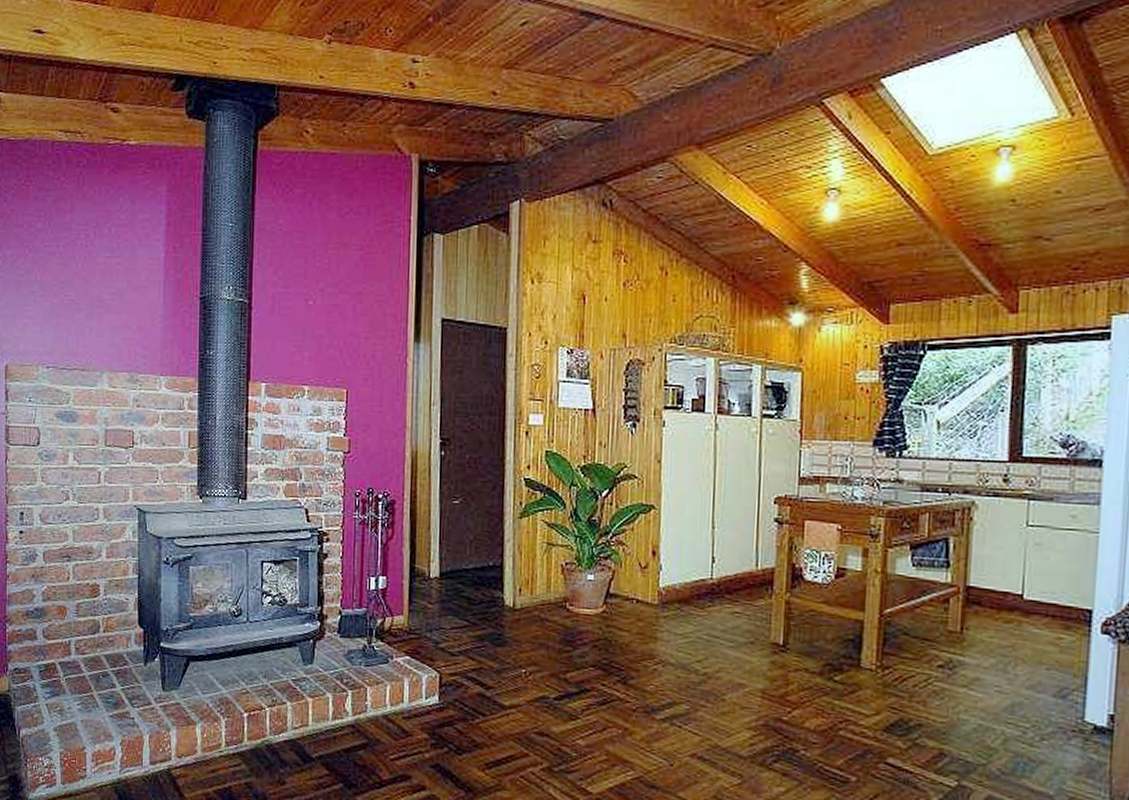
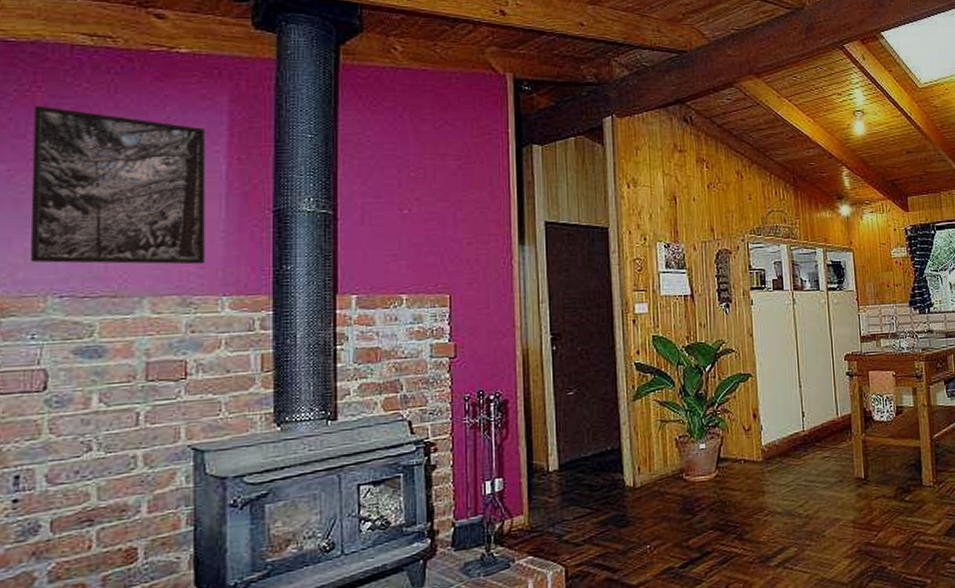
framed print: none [27,198,149,345] -> present [30,105,206,265]

